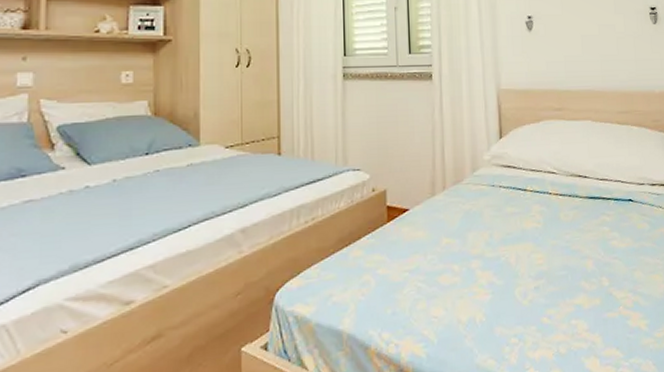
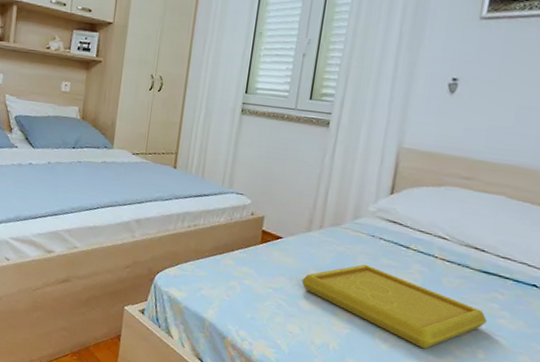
serving tray: none [436,217,603,293] -> present [302,264,487,349]

